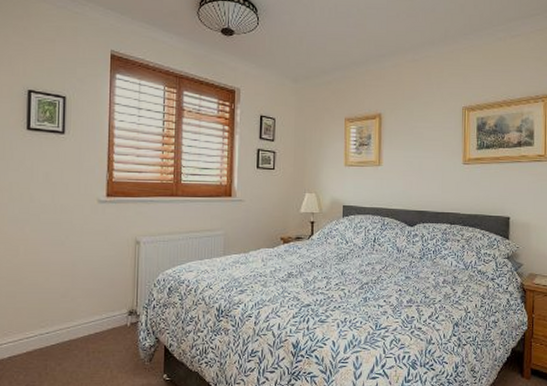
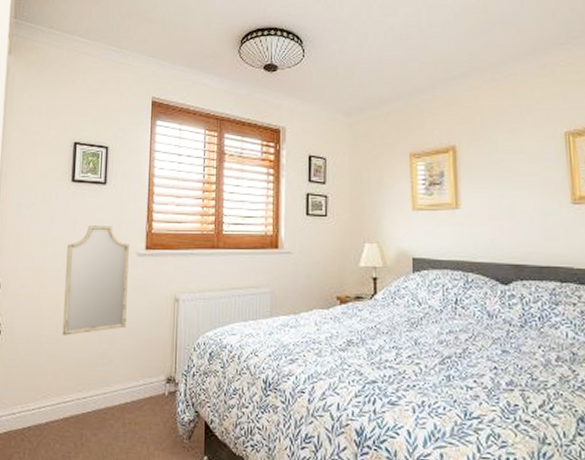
home mirror: none [22,173,90,277] -> present [62,226,129,335]

